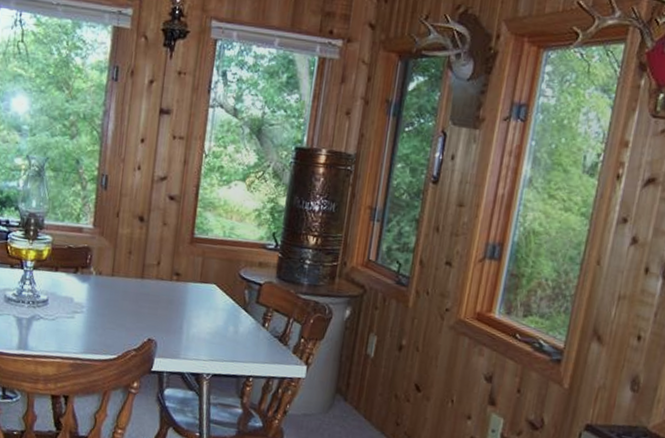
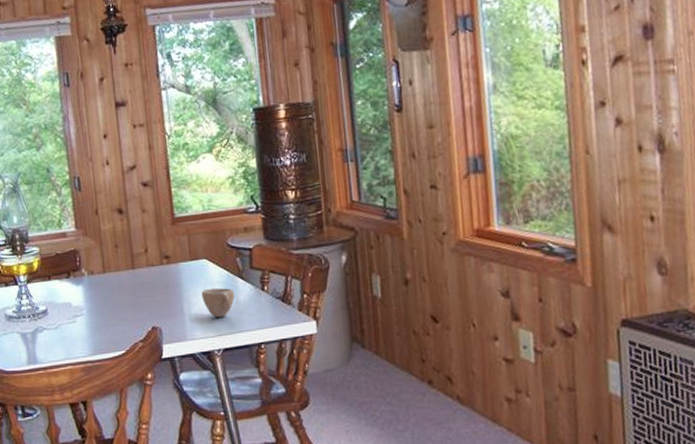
cup: none [202,313,235,344] -> present [201,287,235,318]

